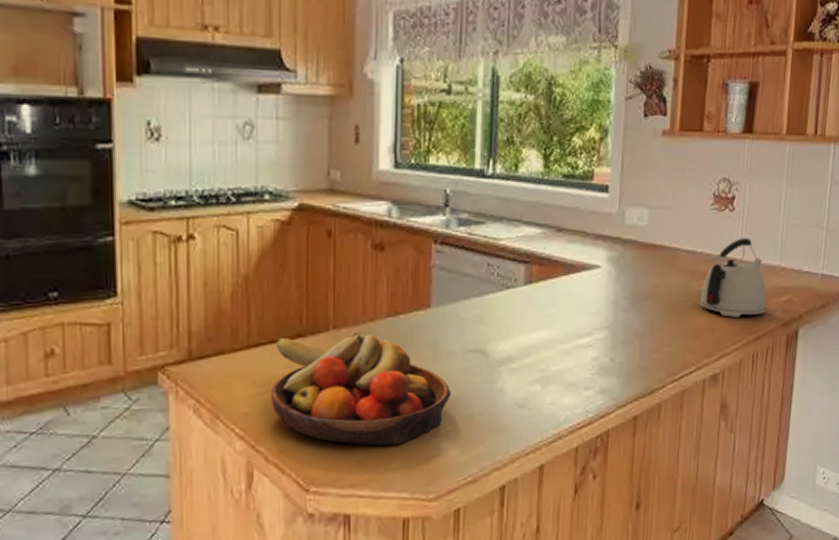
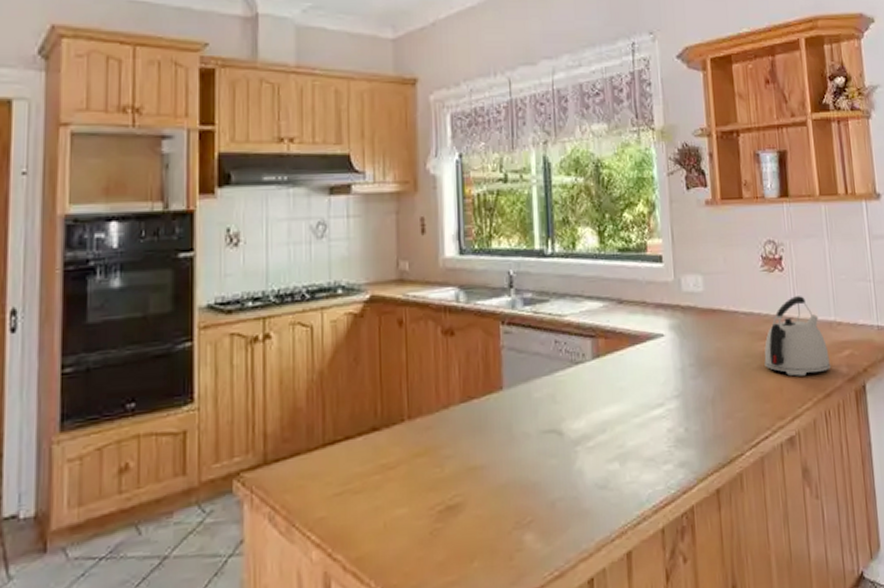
fruit bowl: present [270,331,452,447] -> none [347,419,530,545]

